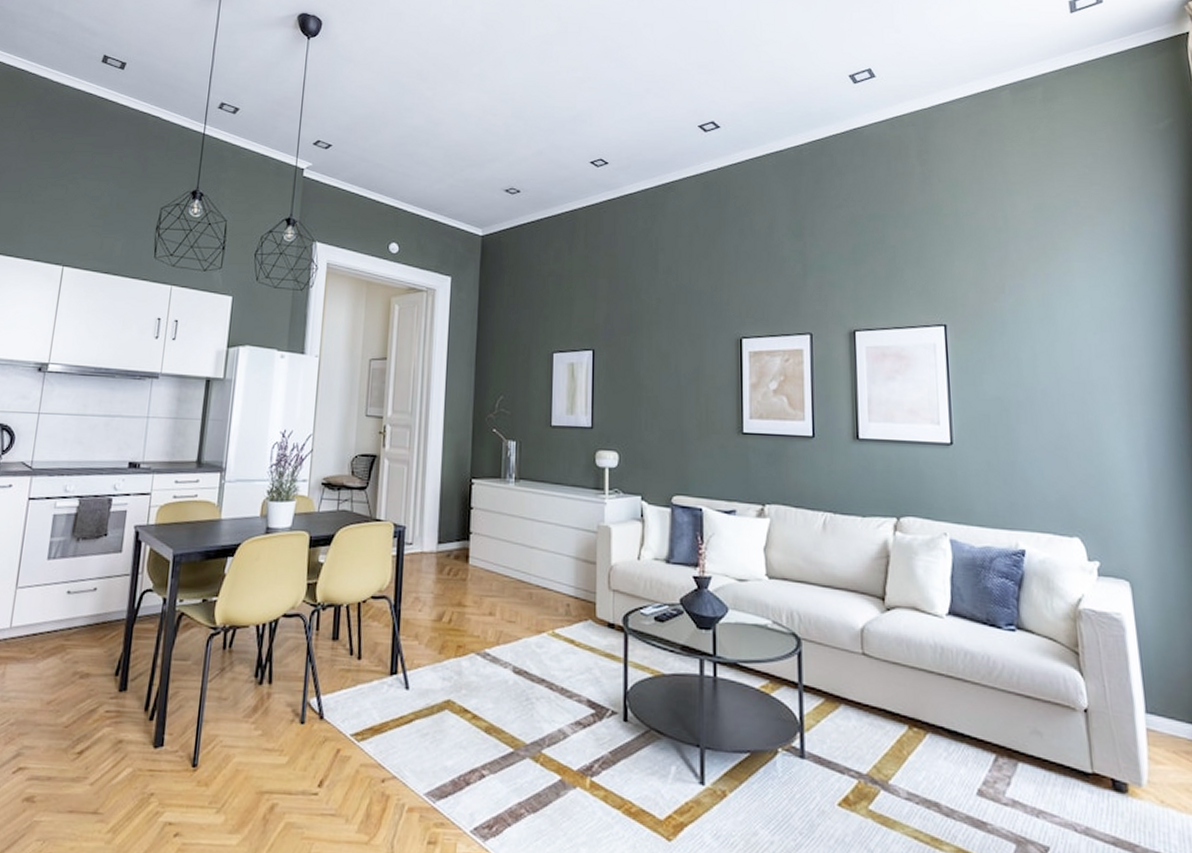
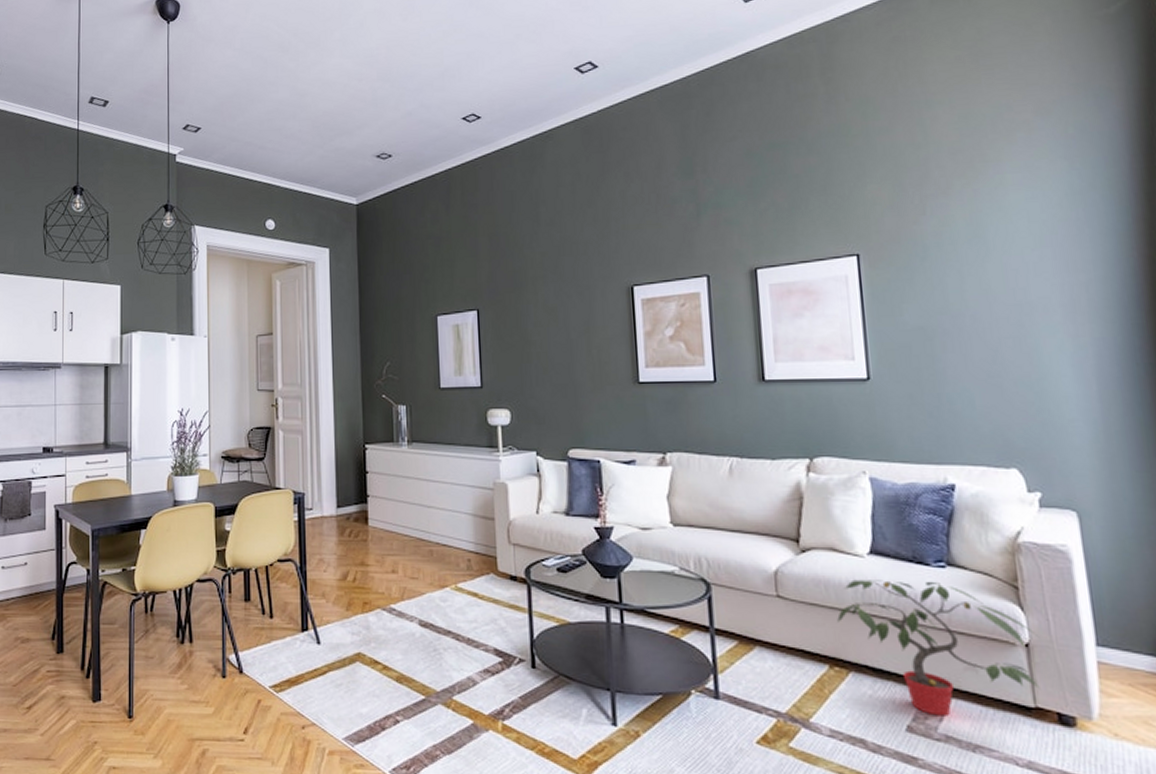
potted plant: none [917,640,1097,781] -> present [837,579,1040,717]

